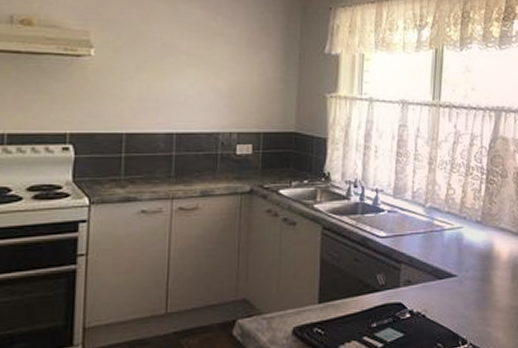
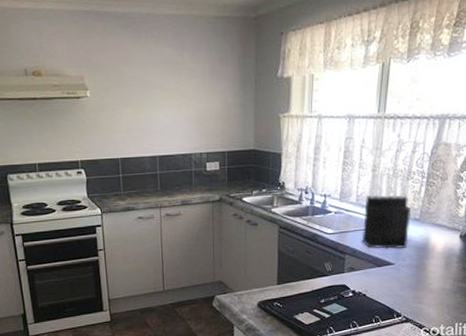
knife block: none [419,165,472,257] -> present [362,171,411,249]

